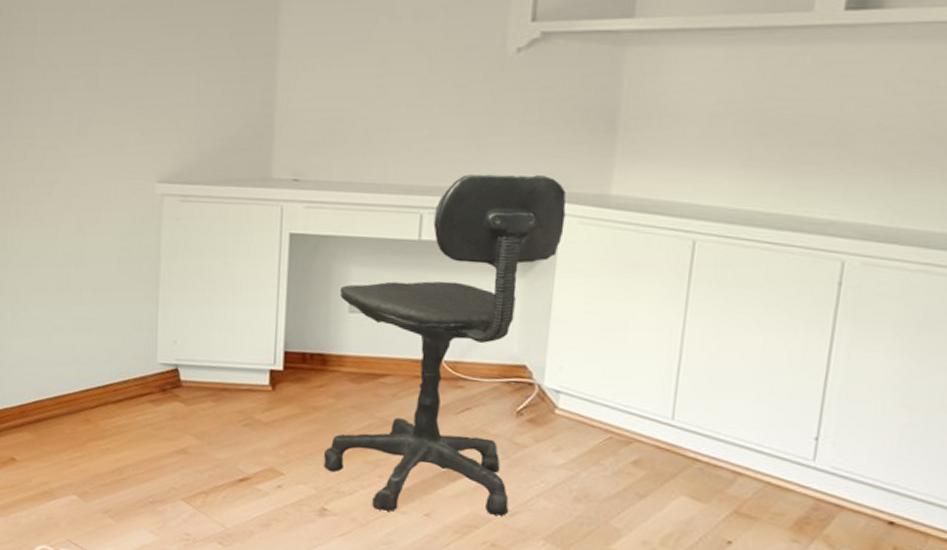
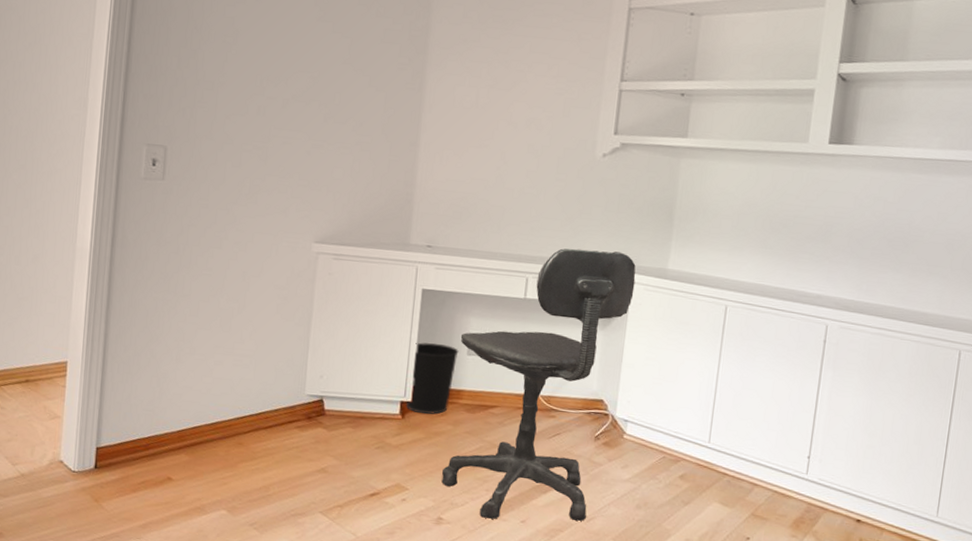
wastebasket: none [276,298,338,385] -> present [406,342,459,415]

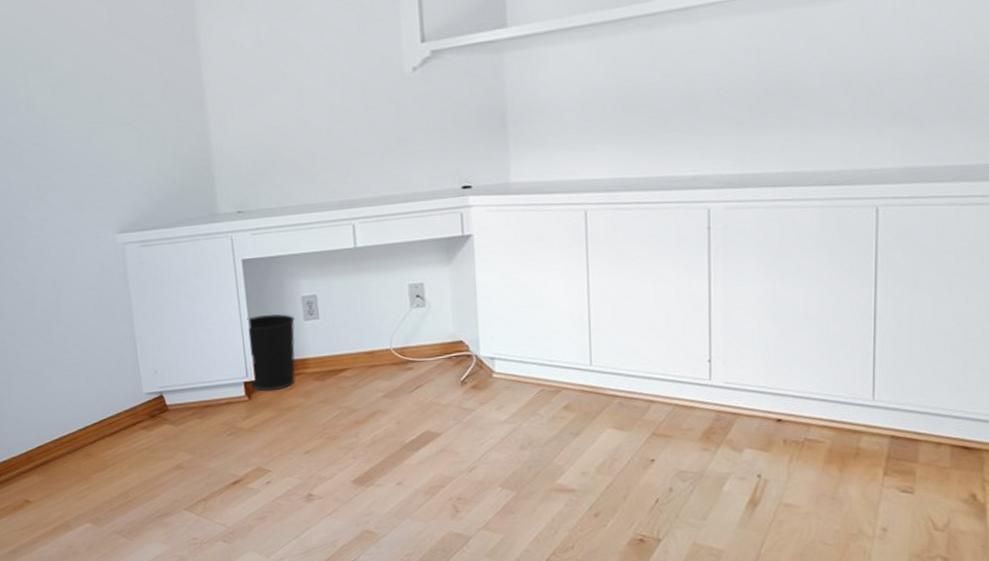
office chair: present [441,248,636,521] -> none [293,174,477,487]

